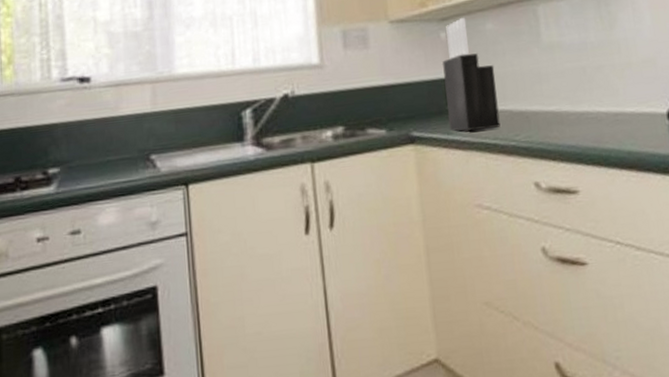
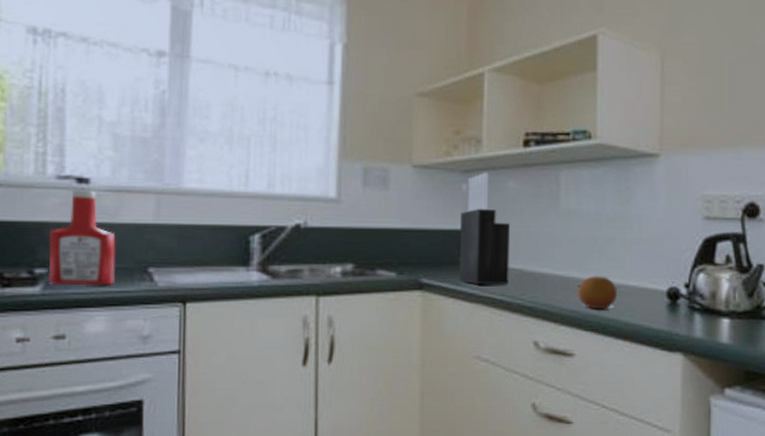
ketchup bottle: none [59,88,121,182] -> present [48,190,116,286]
fruit: none [572,106,615,142] -> present [577,276,617,310]

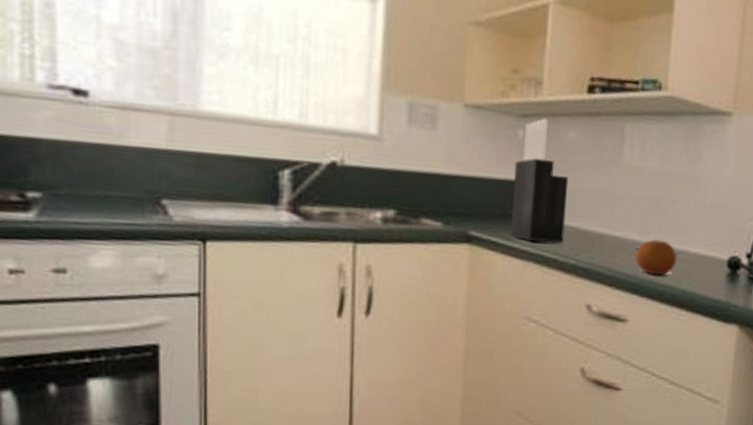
ketchup bottle: present [48,190,116,286] -> none [43,103,122,216]

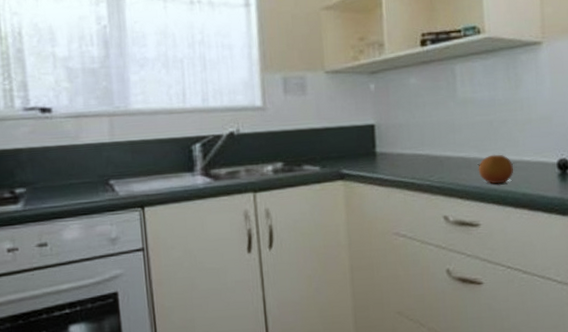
knife block: present [510,118,569,243] -> none [370,71,418,171]

